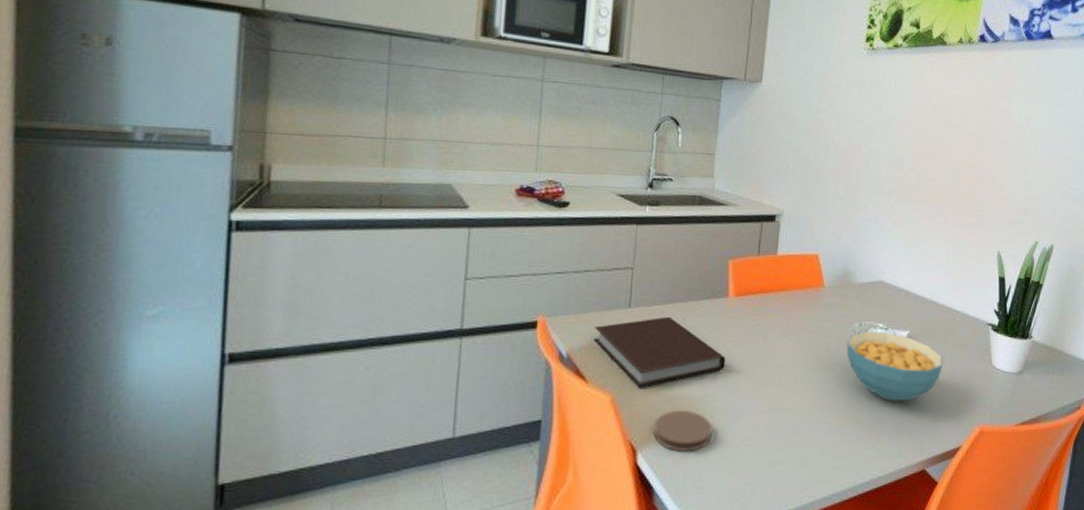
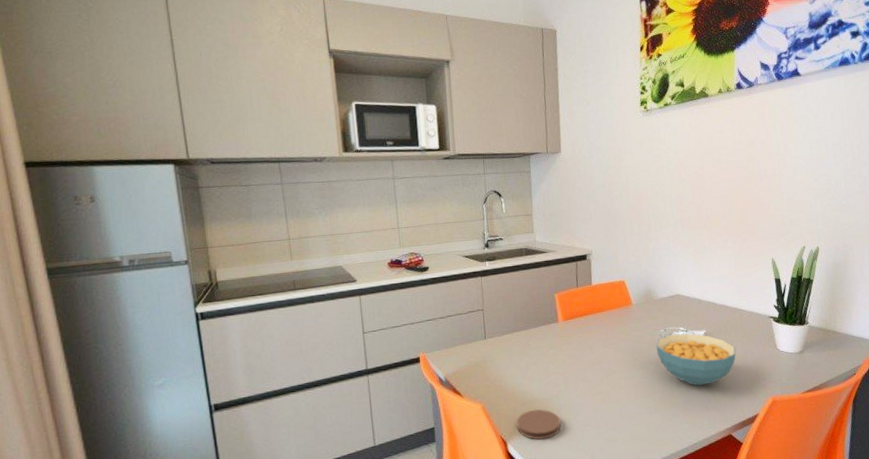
notebook: present [593,316,726,388] -> none [462,342,564,397]

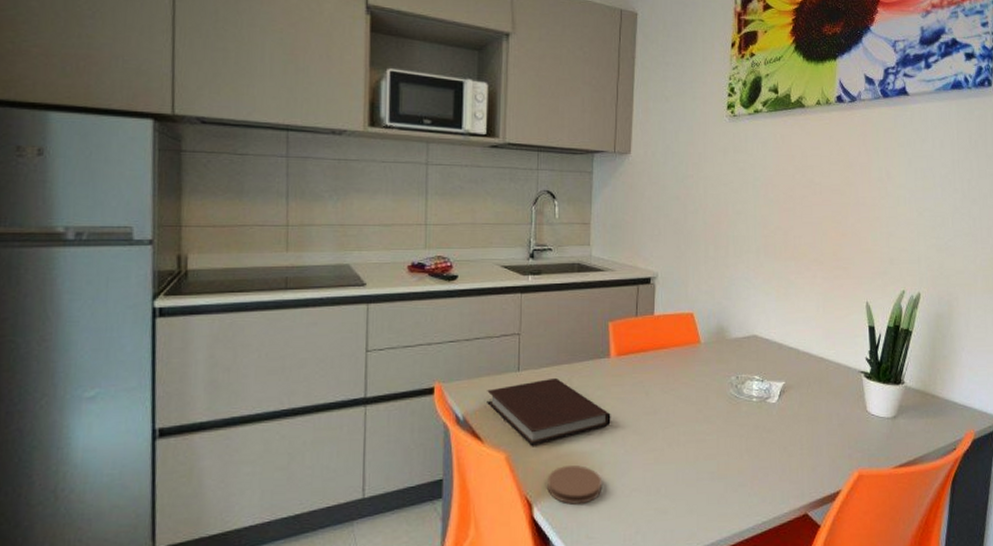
notebook: none [462,342,564,397] -> present [487,377,611,446]
cereal bowl: present [656,333,736,386] -> none [725,384,819,450]

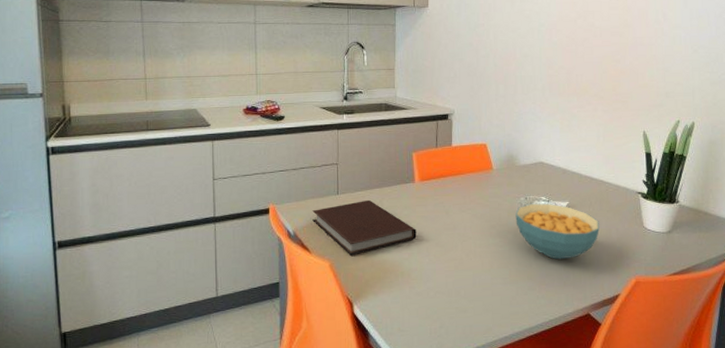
coaster: present [546,465,603,505] -> none [364,272,411,304]
cereal bowl: none [725,384,819,450] -> present [515,204,599,260]

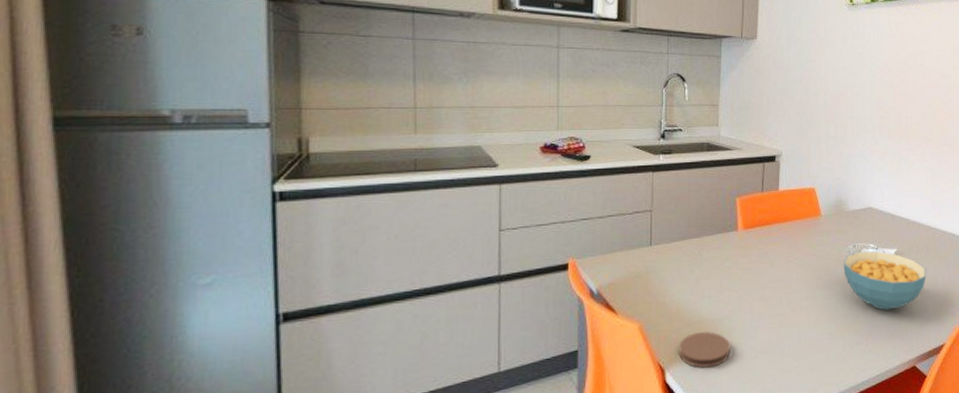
notebook: present [312,199,417,256] -> none [620,251,739,316]
coaster: none [364,272,411,304] -> present [678,332,731,368]

